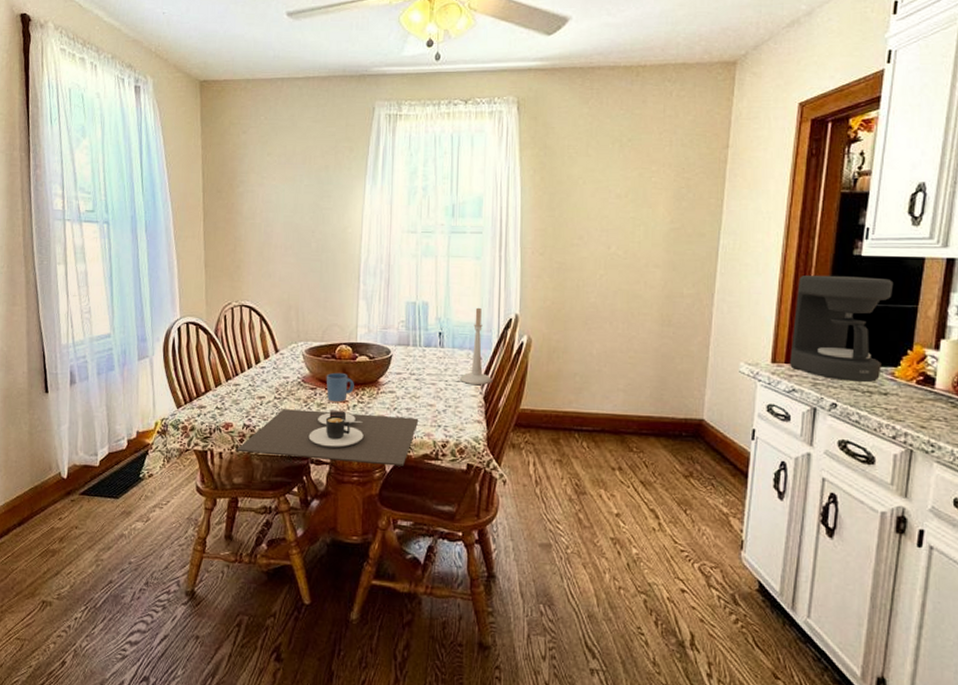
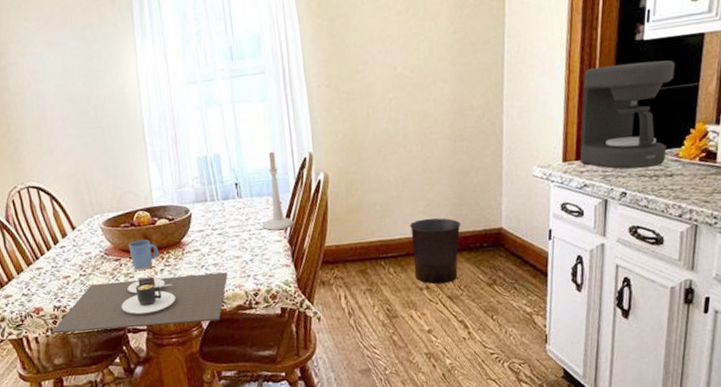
waste bin: none [607,397,661,467] -> present [409,218,461,284]

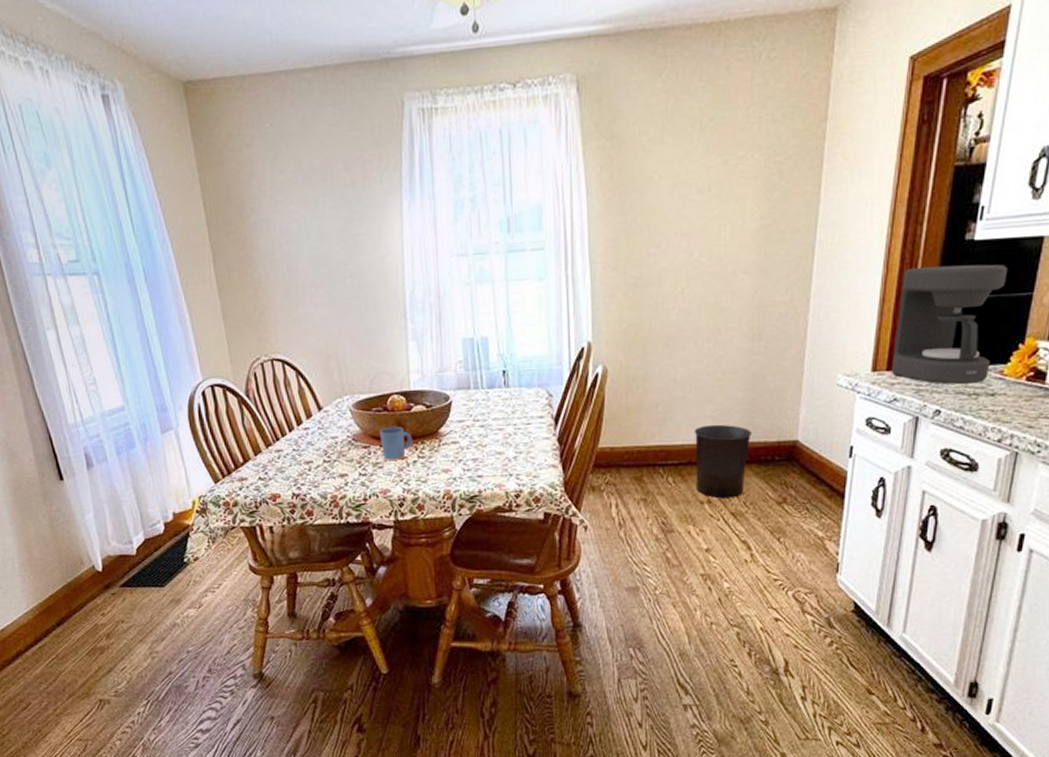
place setting: present [51,272,228,334] -> none [288,468,488,525]
candlestick: present [262,151,295,231] -> none [529,337,567,427]

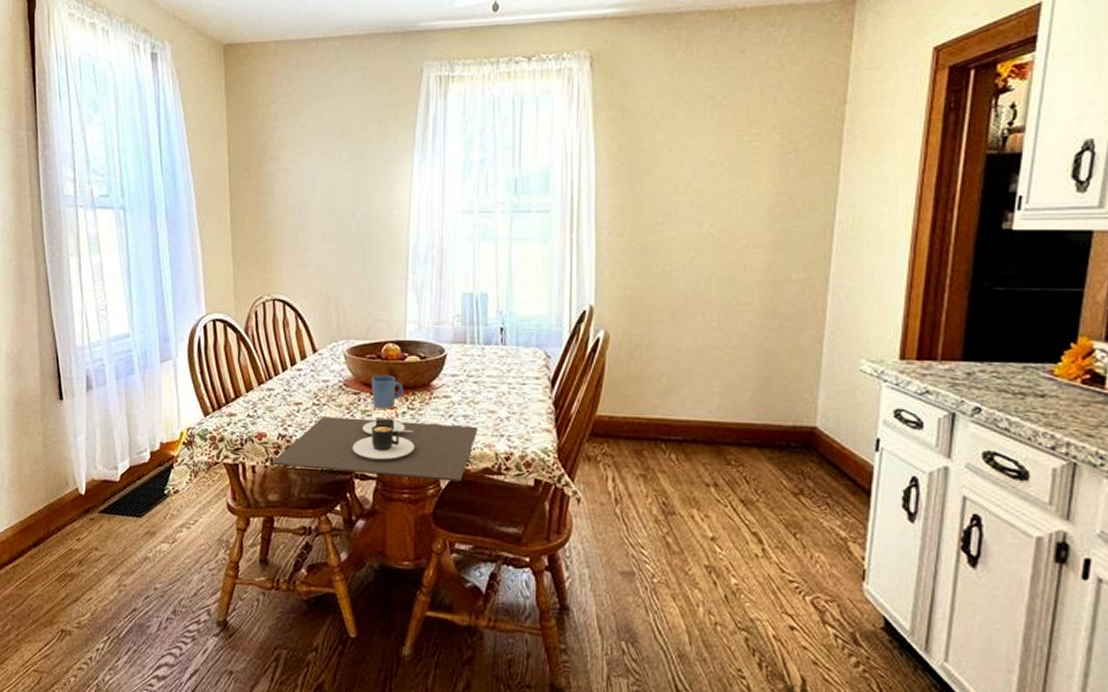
place setting: none [288,468,488,525] -> present [271,417,478,482]
waste bin: present [694,424,752,499] -> none [700,401,764,483]
coffee maker: present [892,264,1008,385] -> none [923,253,1053,383]

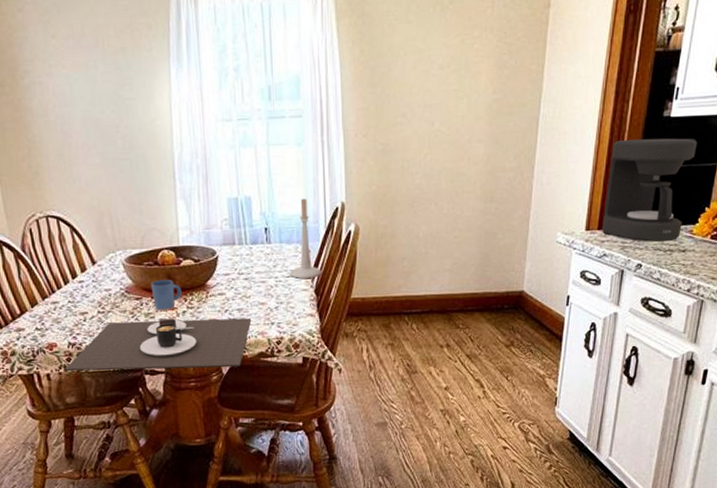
candlestick: none [524,298,564,389] -> present [289,198,323,279]
coffee maker: none [923,253,1053,383] -> present [602,138,698,243]

